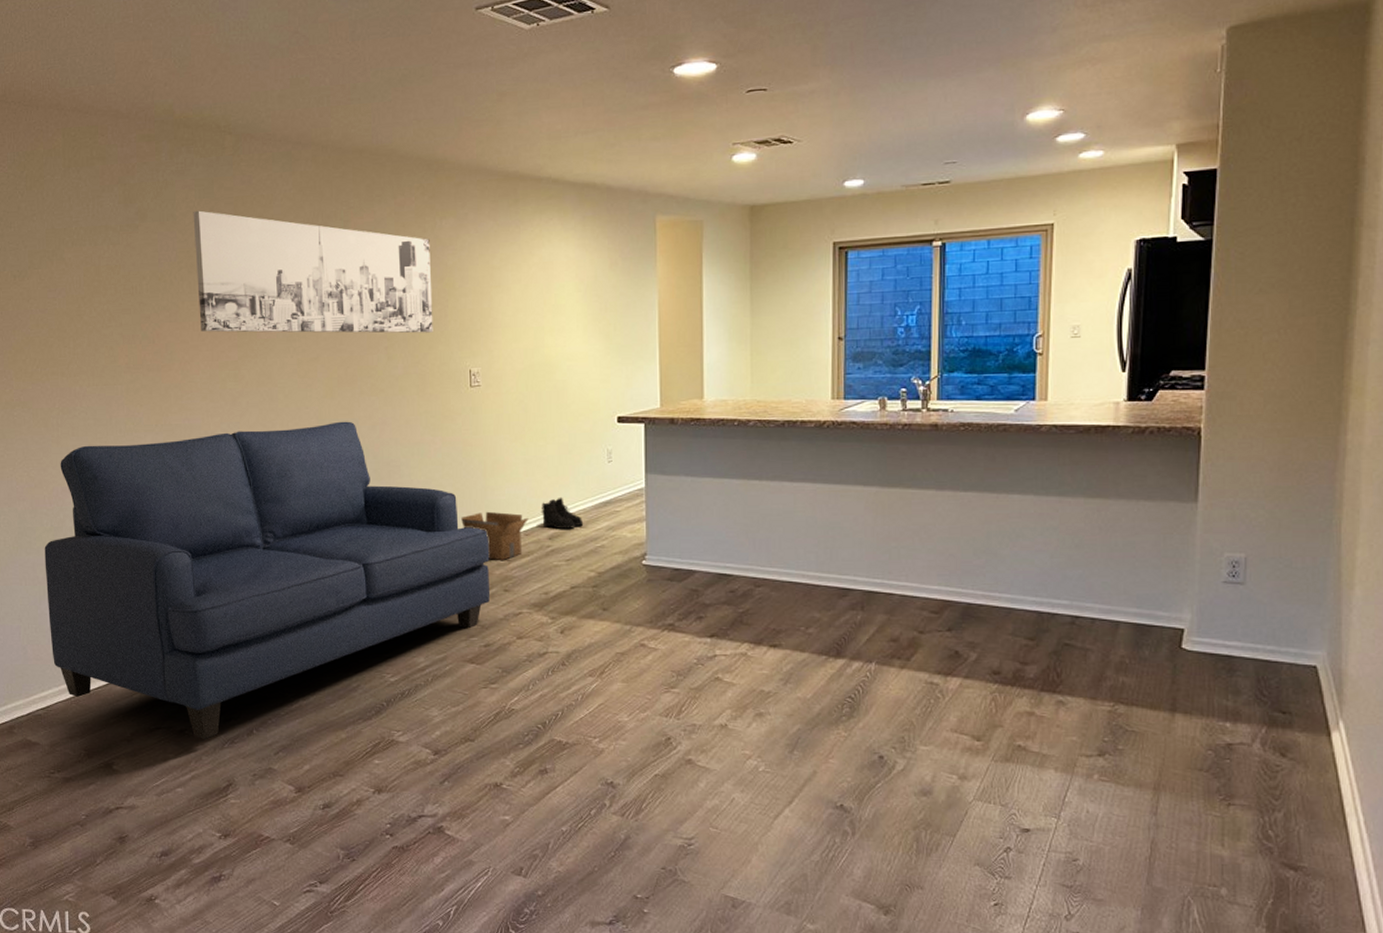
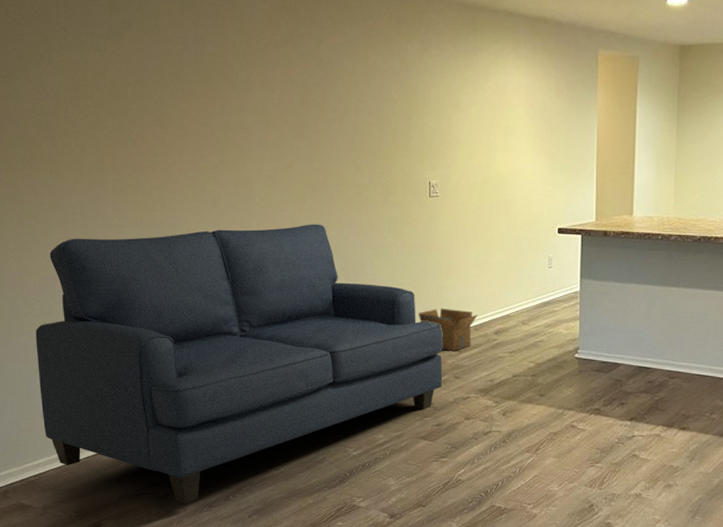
wall art: present [193,210,433,333] -> none [176,23,397,147]
boots: present [540,497,584,530] -> none [488,297,526,326]

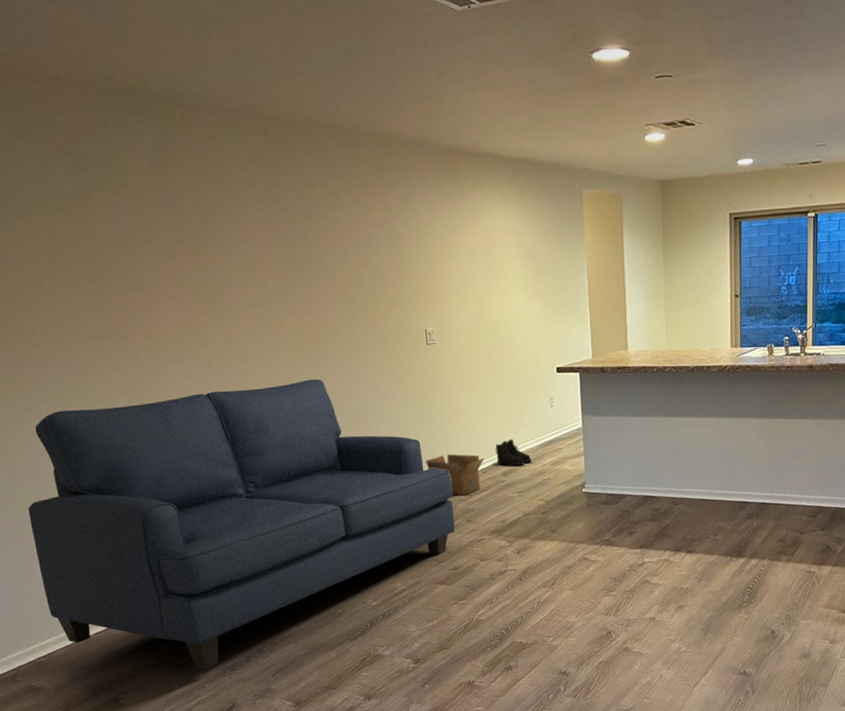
boots: none [488,297,526,326] -> present [494,438,532,467]

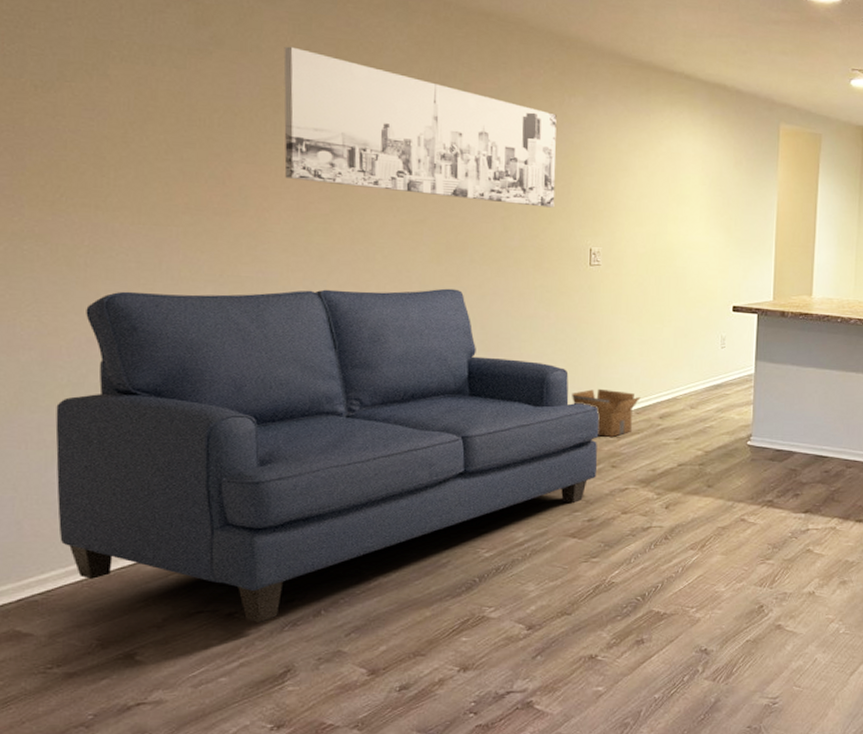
wall art: none [147,180,390,299] -> present [283,46,557,208]
boots: present [494,438,532,467] -> none [653,378,695,410]

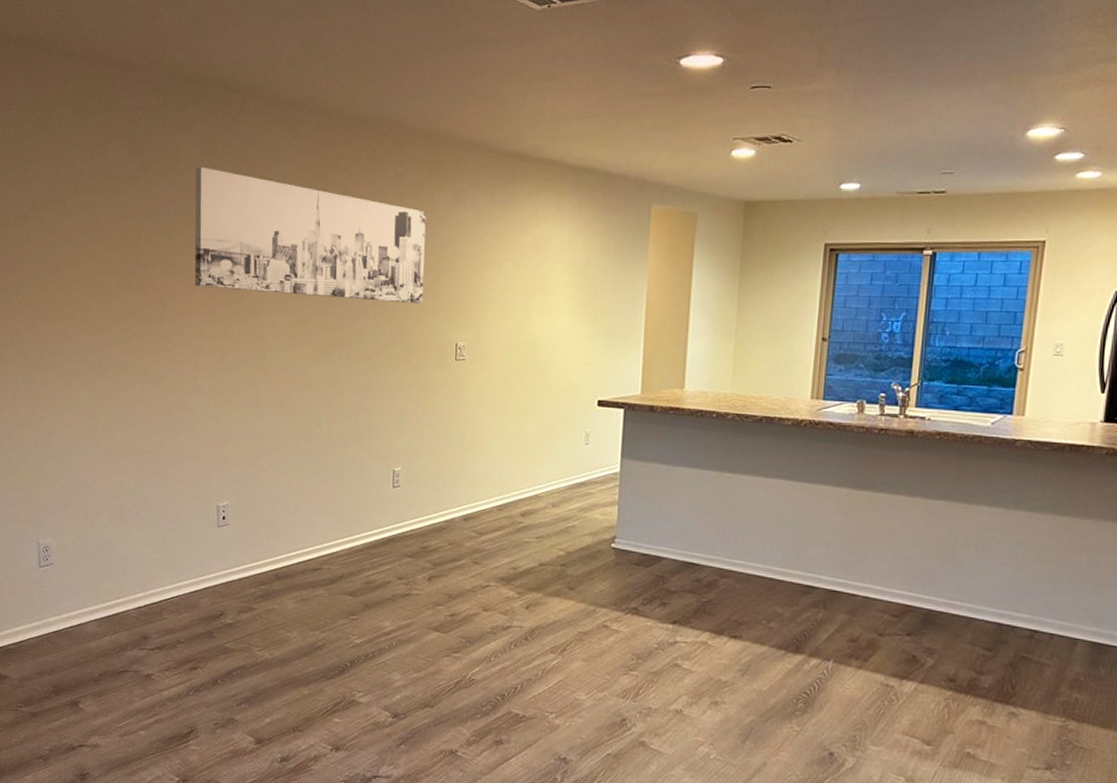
sofa: present [55,288,600,622] -> none [26,384,463,685]
cardboard box: present [572,388,641,437] -> none [437,483,503,533]

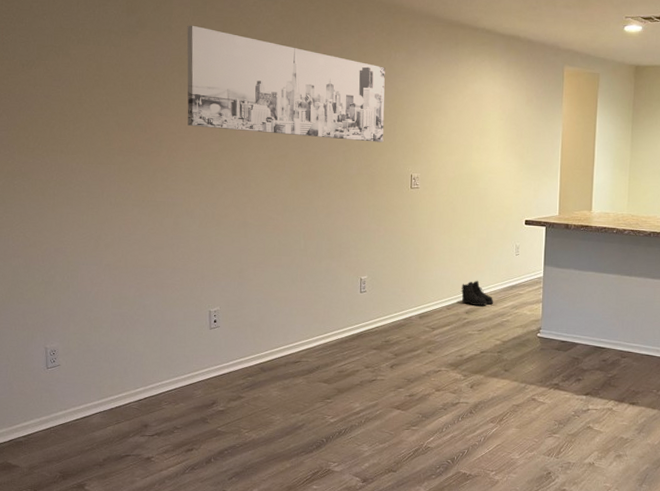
boots: none [515,475,557,508] -> present [460,280,494,307]

